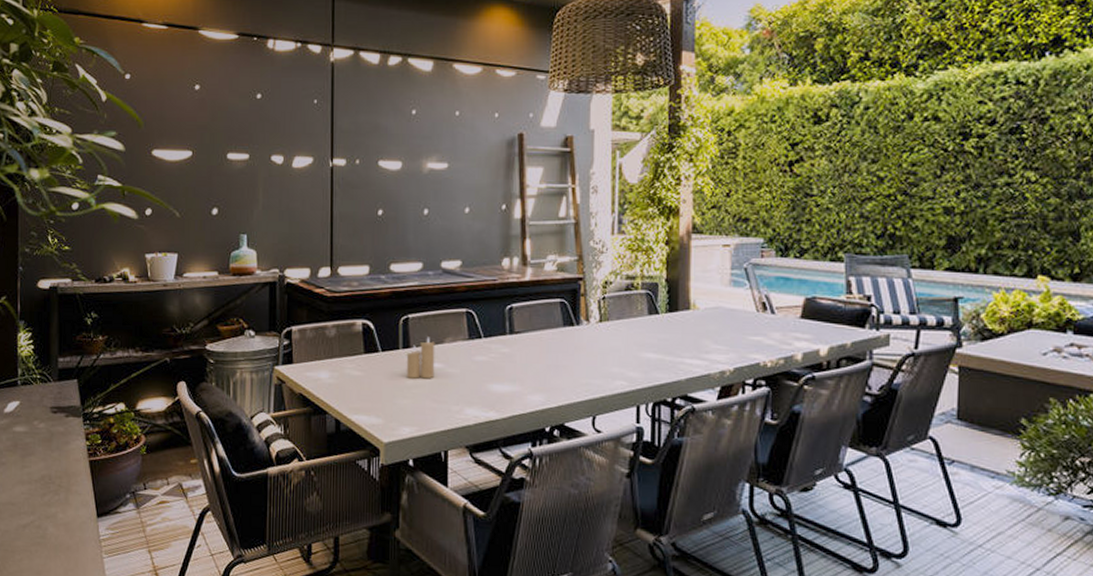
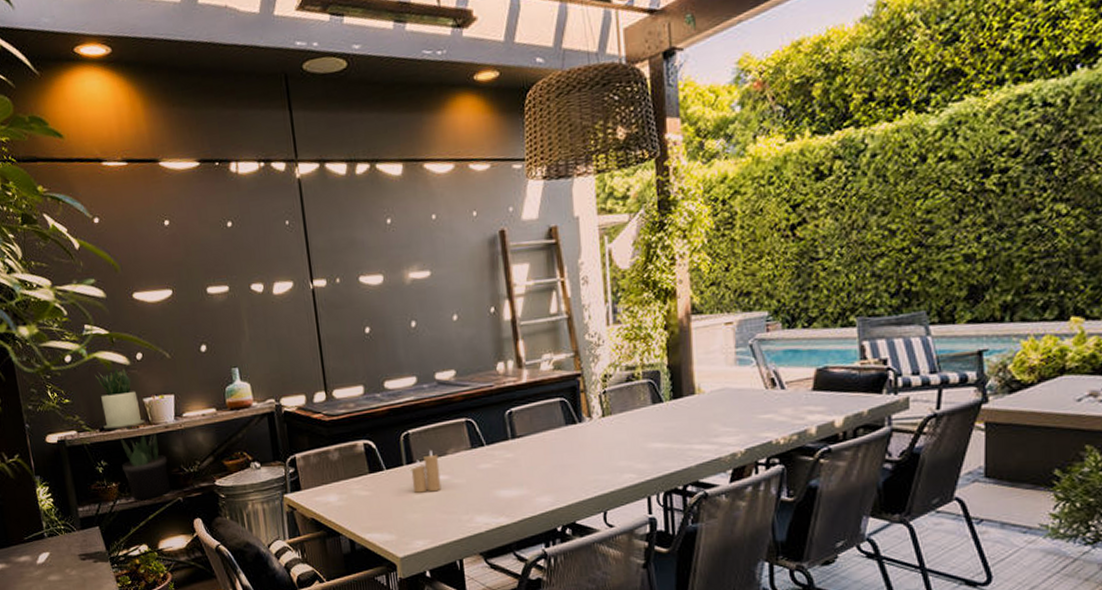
planter: none [99,221,143,282] -> present [94,368,145,430]
planter: none [112,286,160,357] -> present [119,429,171,500]

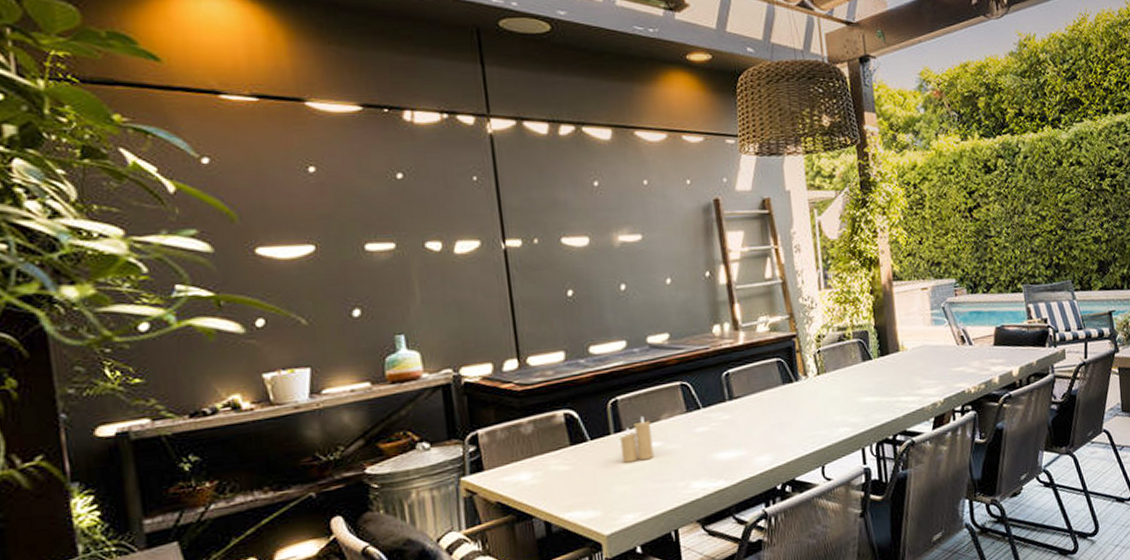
planter: present [94,368,145,430] -> none [186,337,263,416]
planter: present [119,429,171,500] -> none [220,411,299,502]

